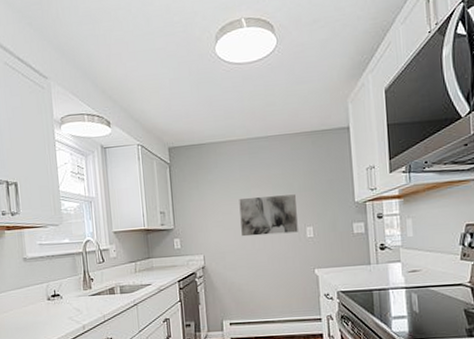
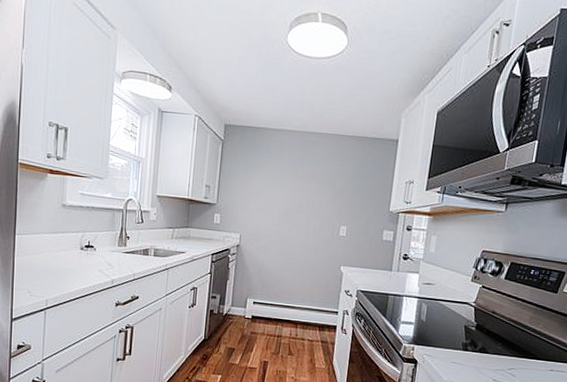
wall art: present [239,194,298,237] -> none [280,187,337,229]

